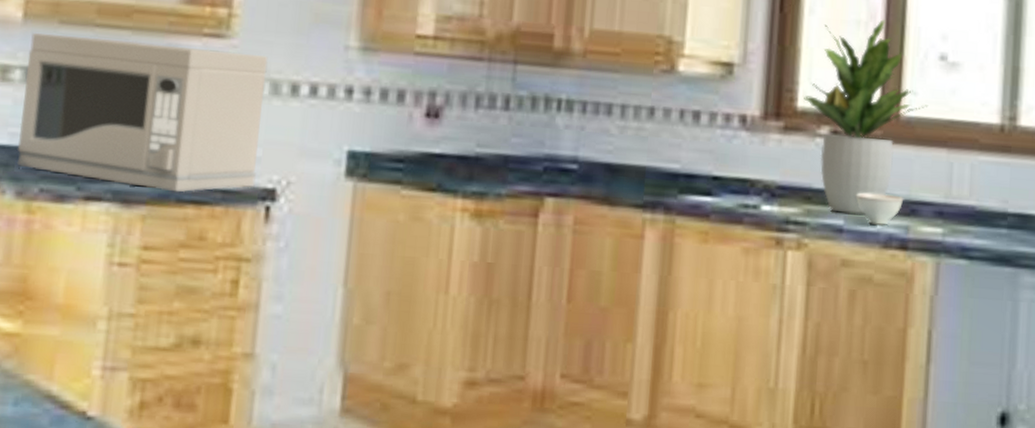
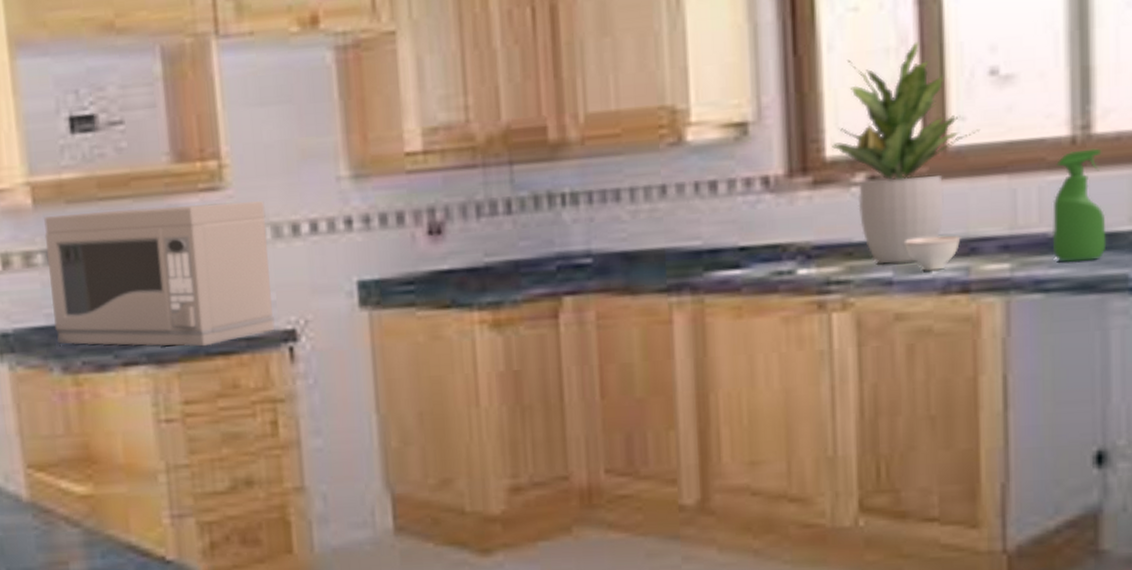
spray bottle: none [978,138,1024,238] -> present [1051,148,1107,263]

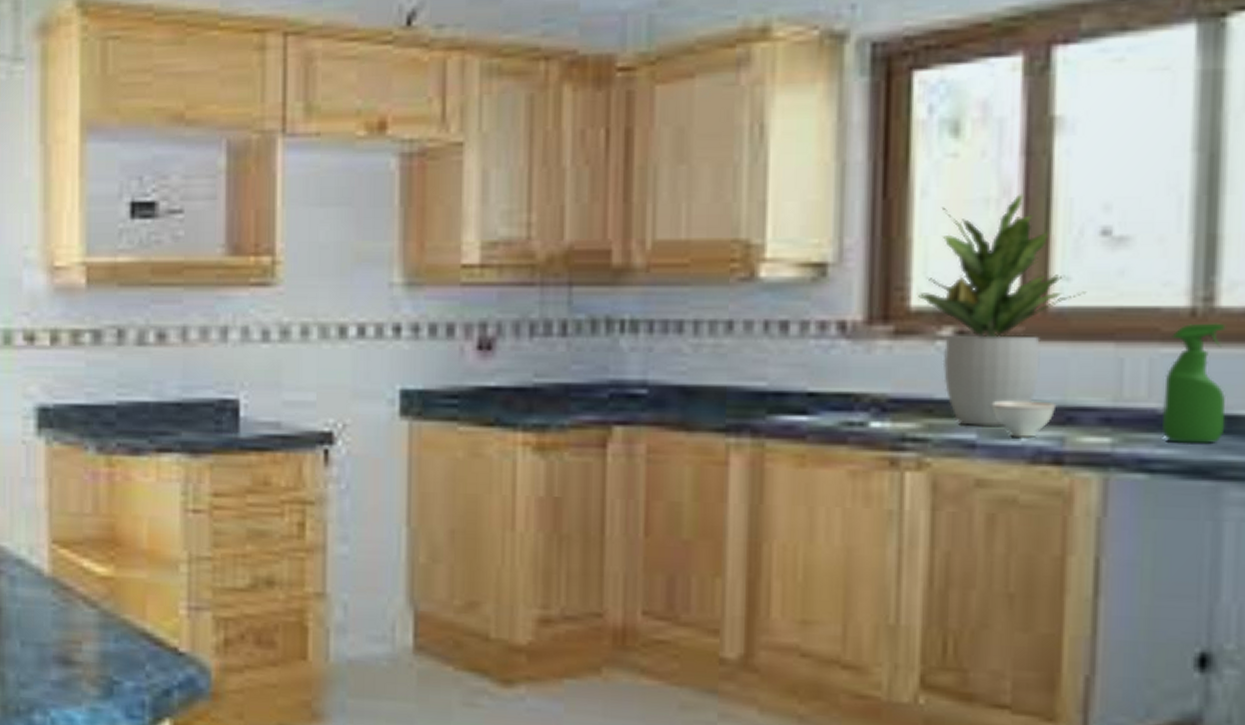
microwave: present [44,201,275,347] -> none [93,296,314,441]

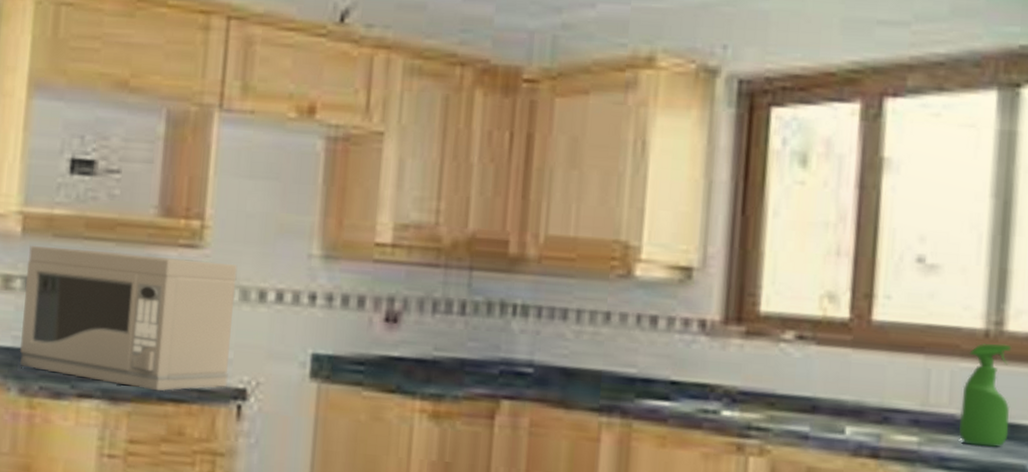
microwave: none [93,296,314,441] -> present [19,246,238,392]
potted plant: present [918,194,1087,426] -> none [767,221,904,421]
bowl: present [991,400,1057,437] -> none [822,399,876,433]

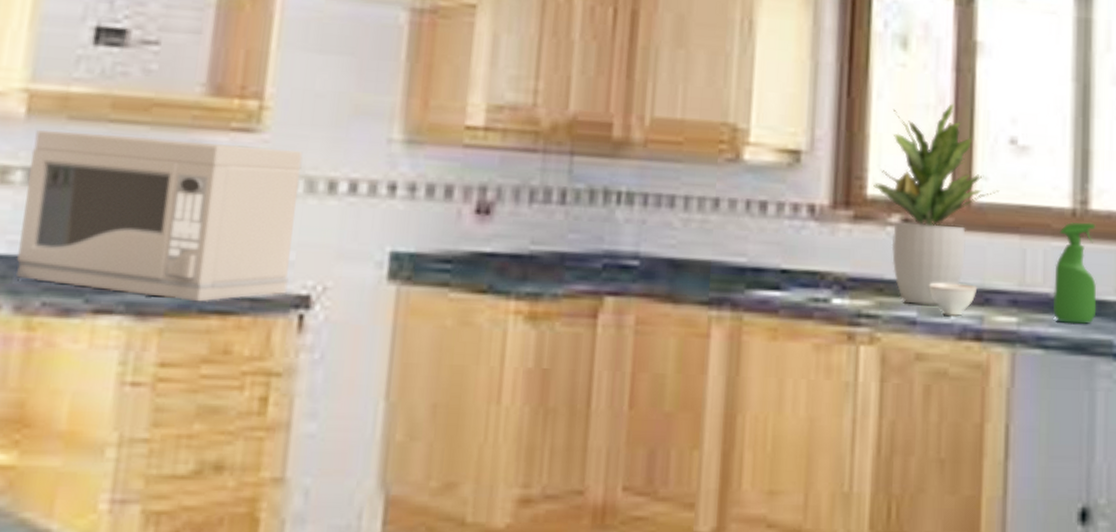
potted plant: none [767,221,904,421] -> present [873,103,1000,305]
bowl: none [822,399,876,433] -> present [928,282,978,316]

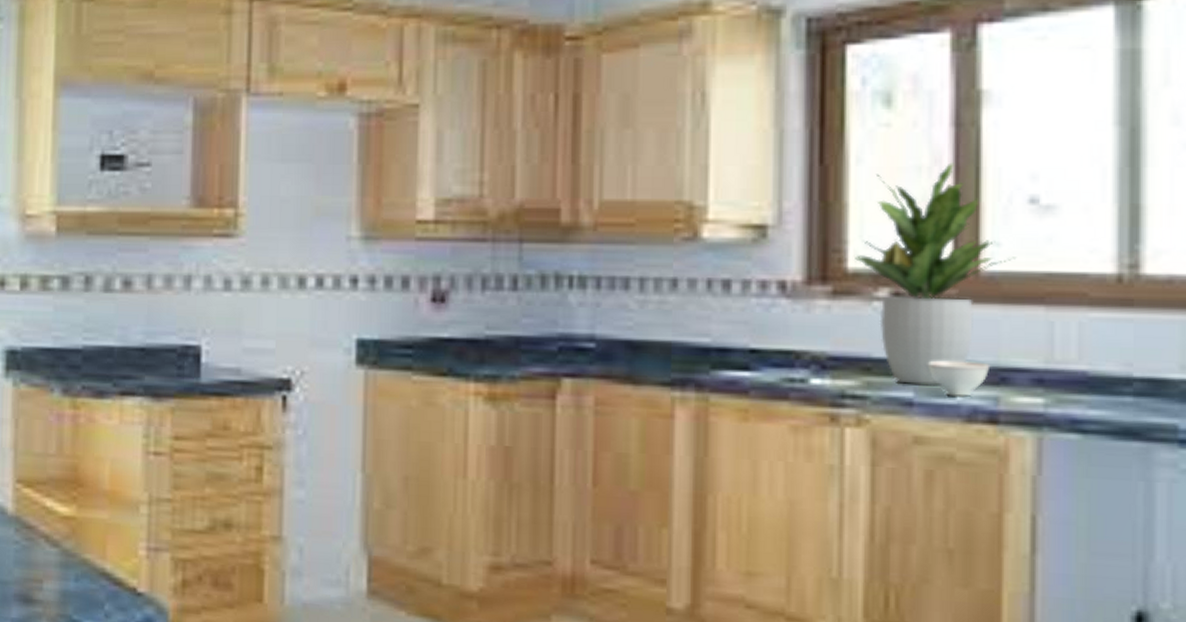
microwave: present [15,130,303,303] -> none [60,245,275,386]
spray bottle: present [1053,222,1097,325] -> none [1092,289,1154,407]

